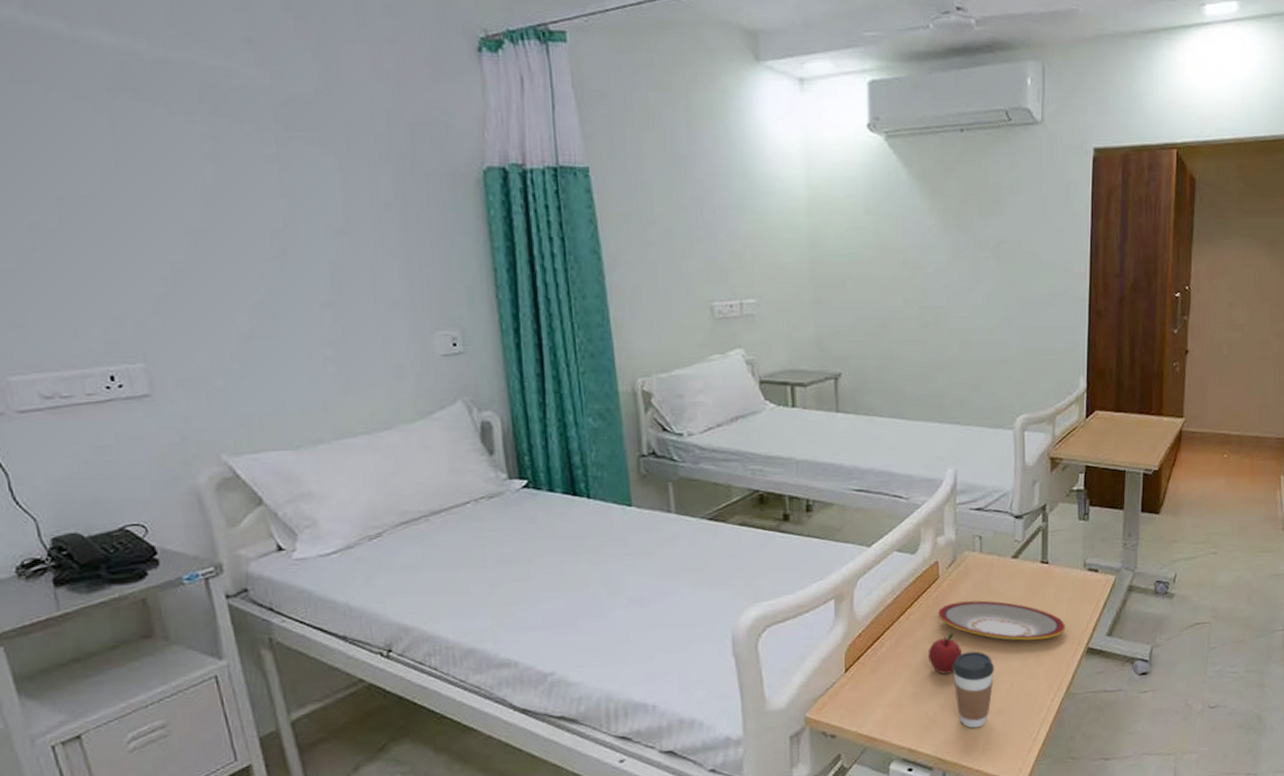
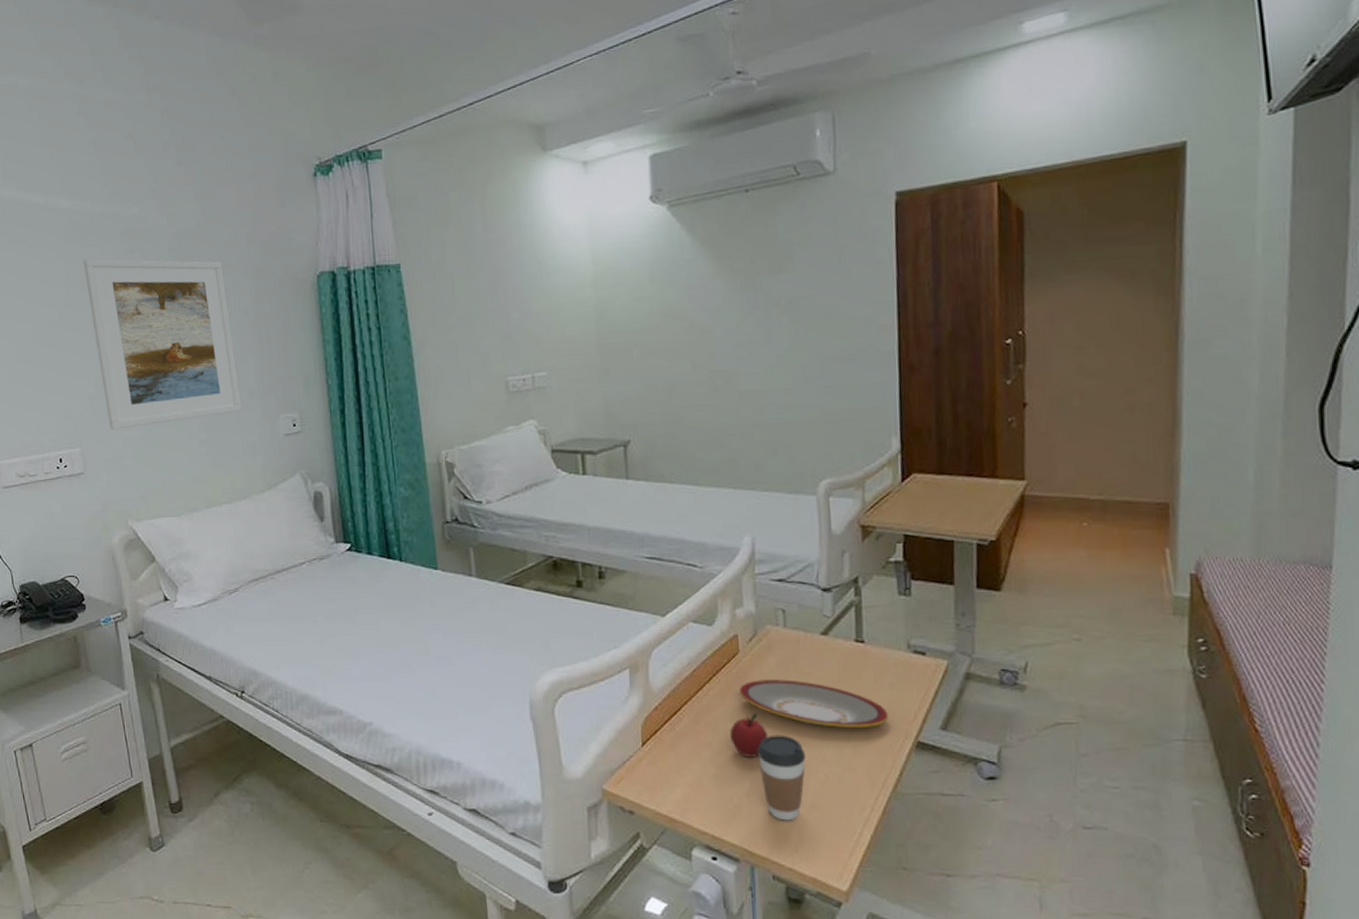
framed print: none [138,117,384,341] -> present [83,258,242,430]

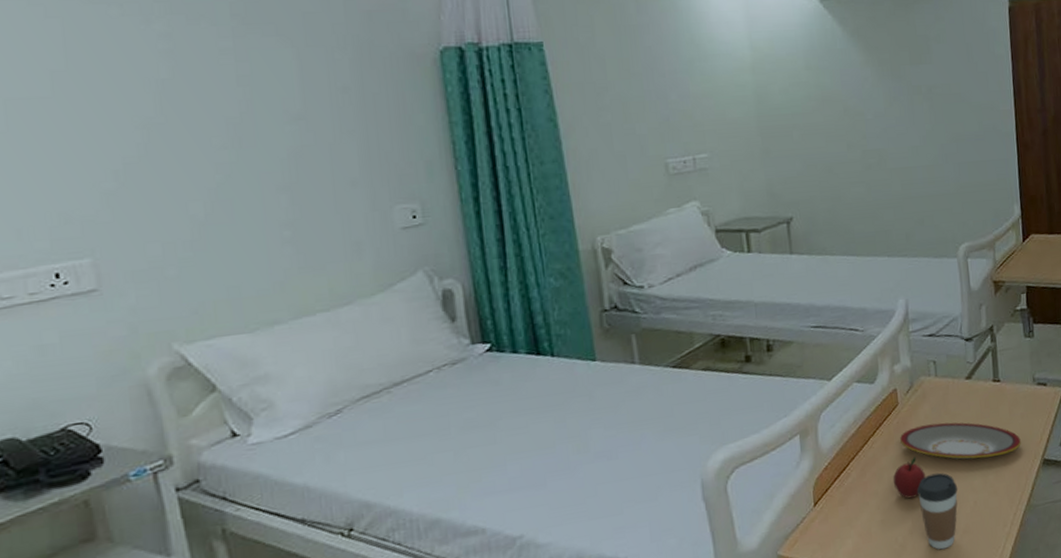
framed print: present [83,258,242,430] -> none [91,19,343,233]

